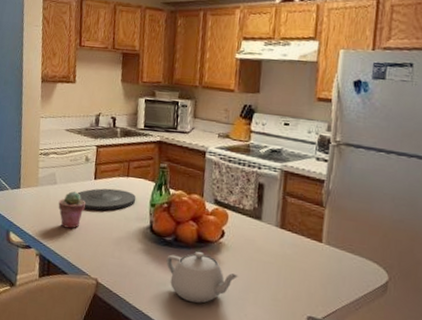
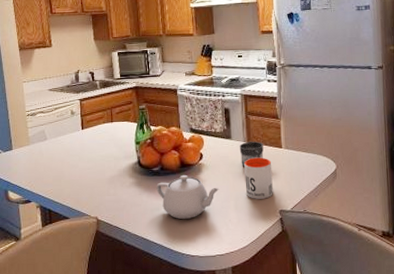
potted succulent: present [58,191,86,229] -> none [51,143,77,178]
plate: present [77,188,137,211] -> none [68,134,122,157]
mug: none [269,227,300,256] -> present [239,142,264,167]
mug: none [269,247,307,299] -> present [244,157,273,199]

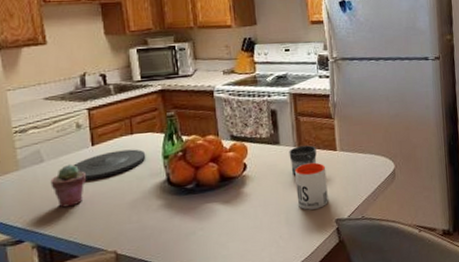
potted succulent: none [51,143,77,178] -> present [50,163,87,208]
plate: none [68,134,122,157] -> present [73,149,146,180]
teapot: present [156,174,220,219] -> none [191,189,268,242]

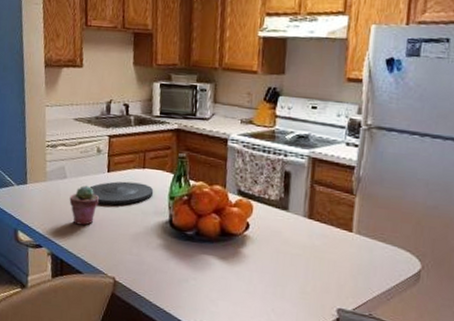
mug: present [289,145,317,175] -> none [296,217,329,248]
mug: present [295,162,328,210] -> none [297,238,336,292]

